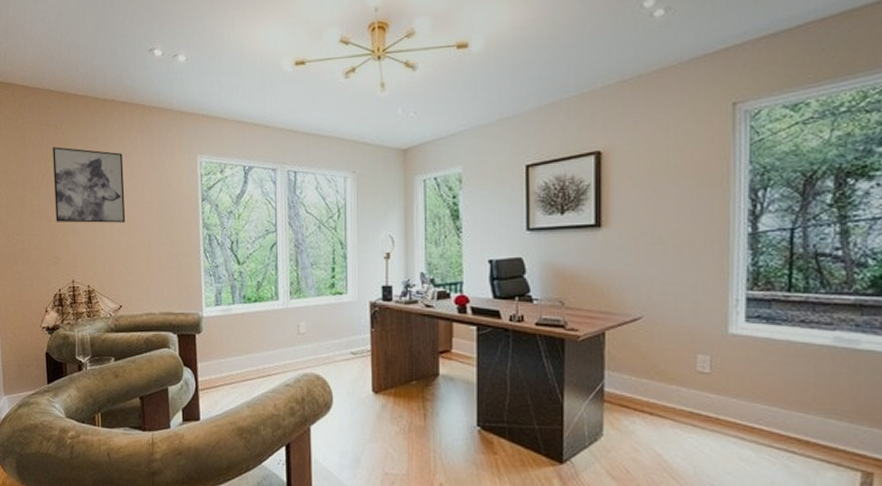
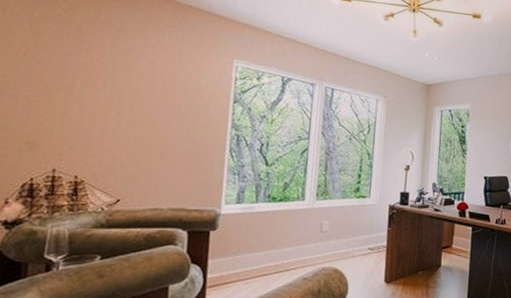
wall art: present [53,147,126,223] -> none [38,22,144,114]

